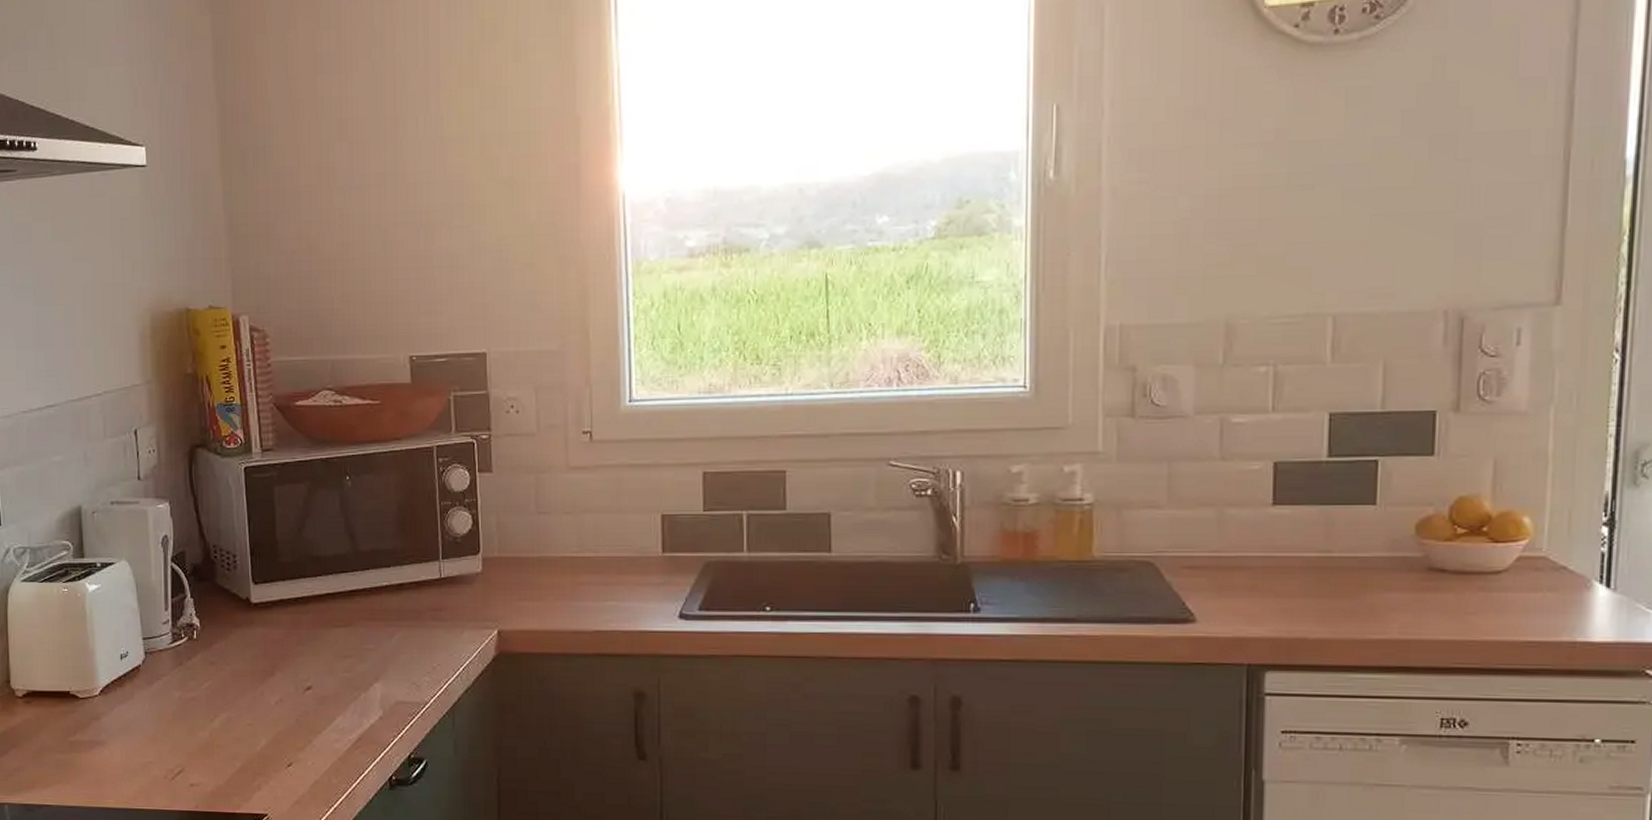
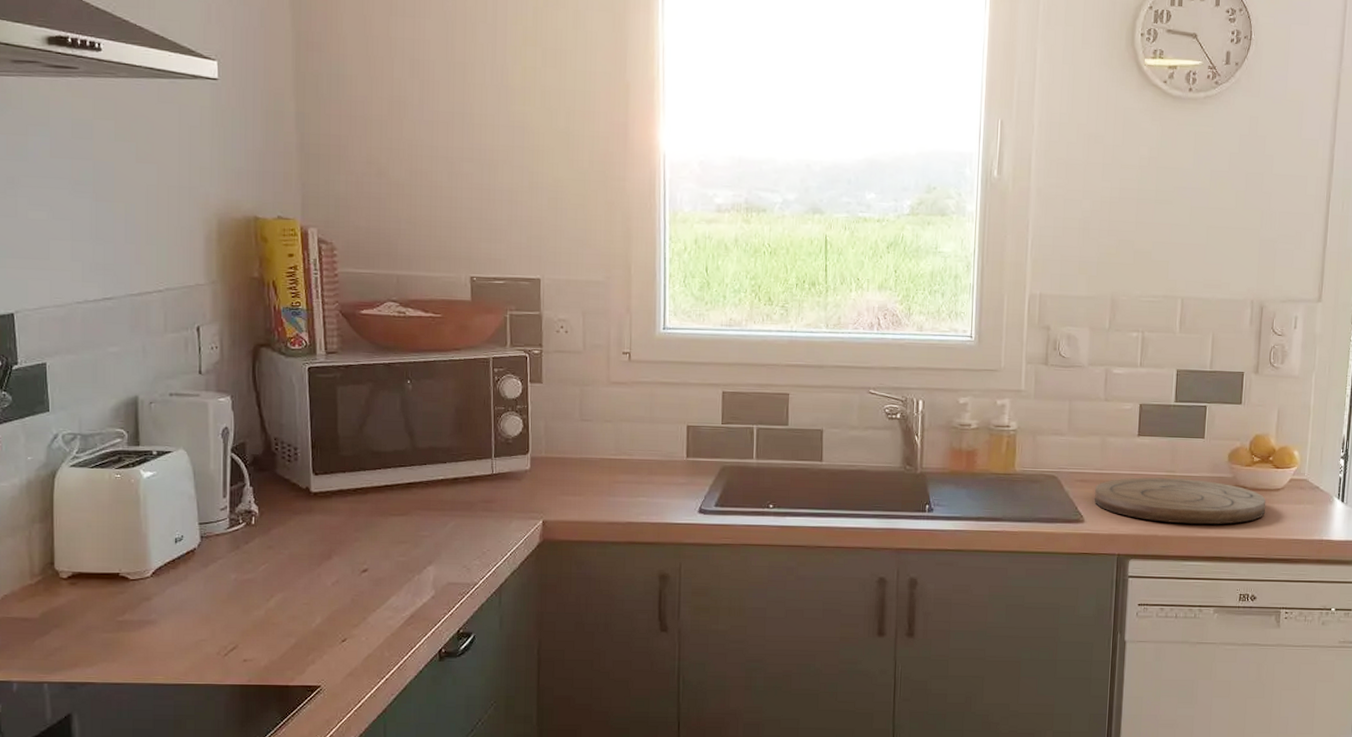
cutting board: none [1209,560,1480,623] -> present [1094,477,1267,525]

